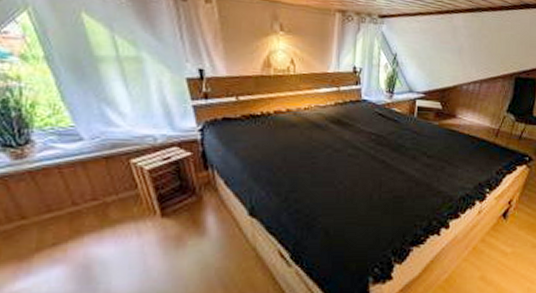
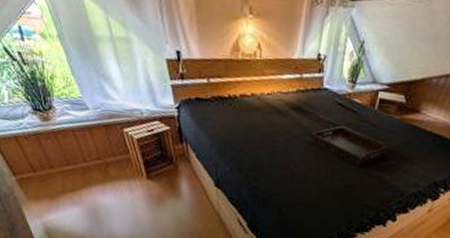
serving tray: none [352,136,432,176] -> present [309,126,389,167]

